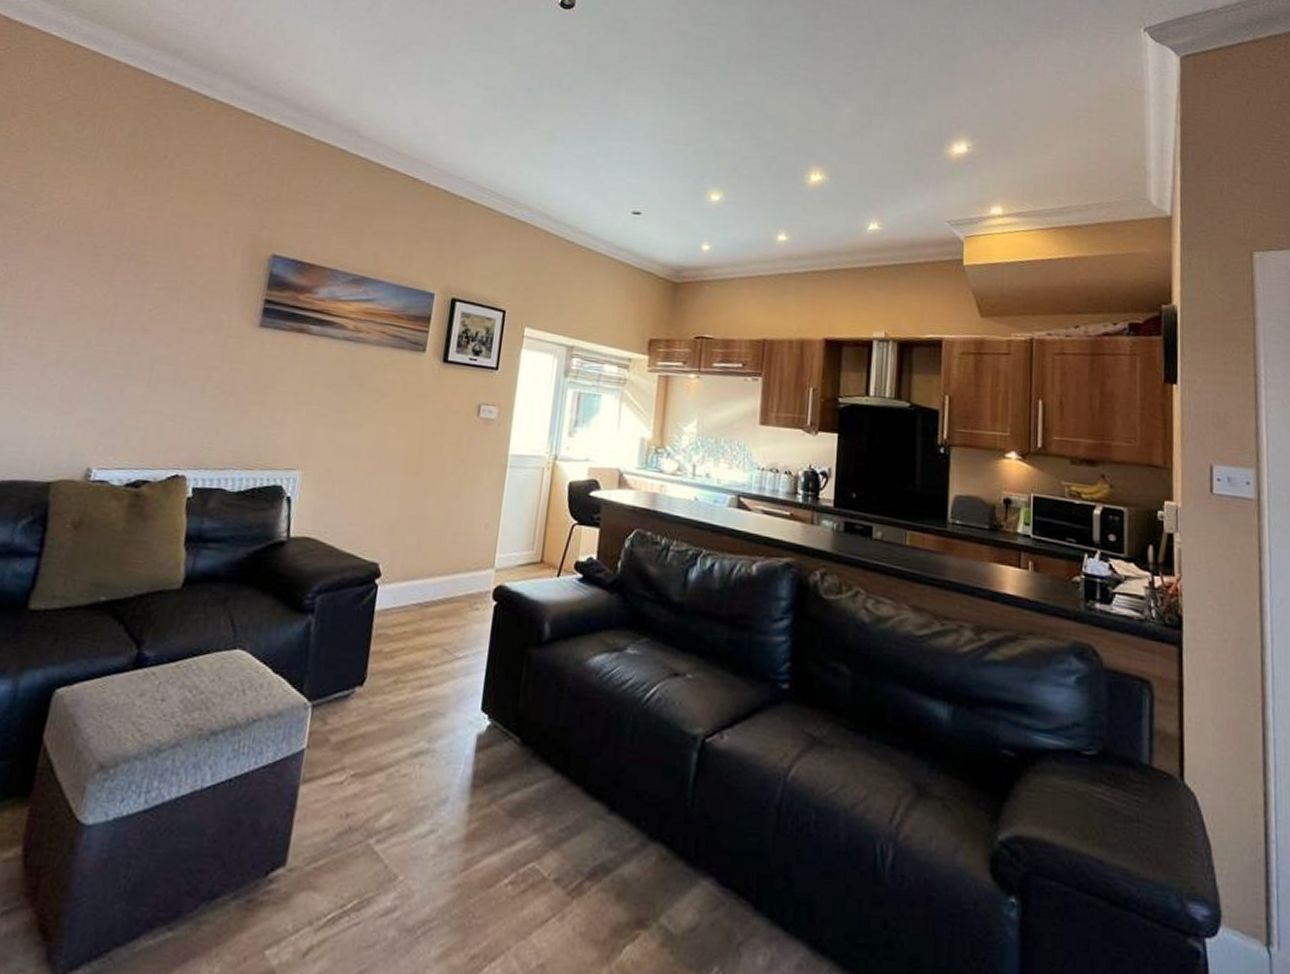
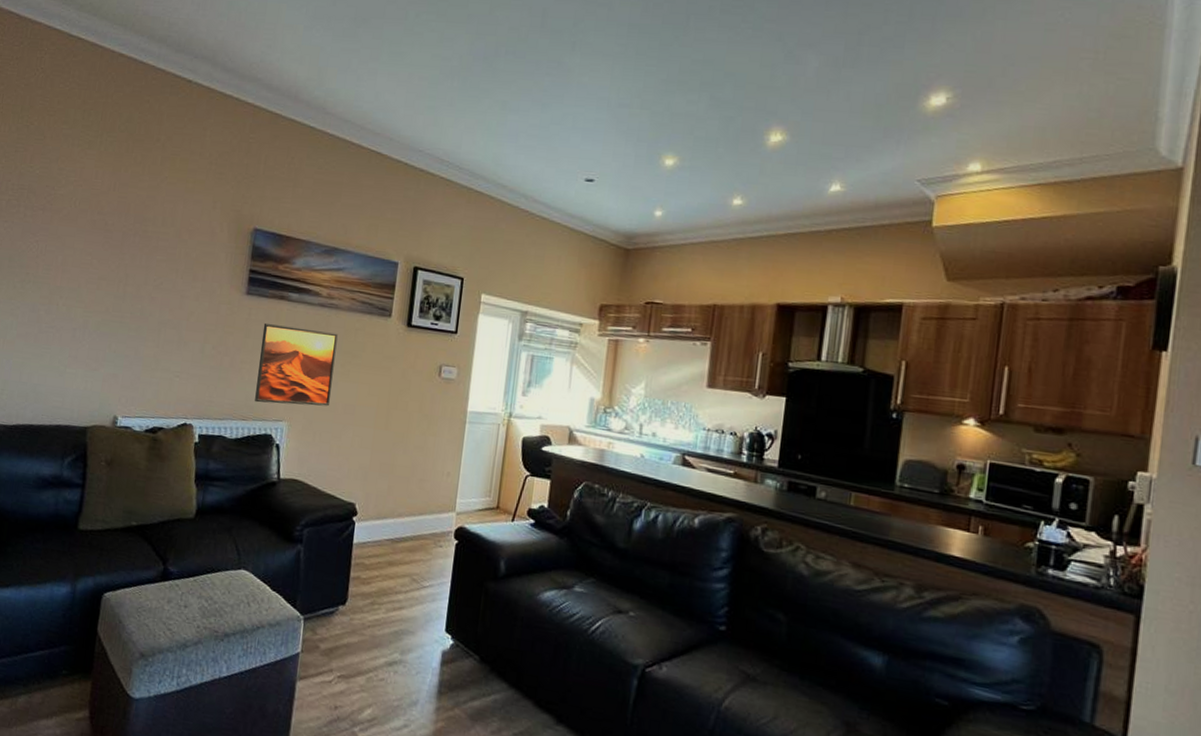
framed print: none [263,358,365,452] -> present [255,322,338,407]

